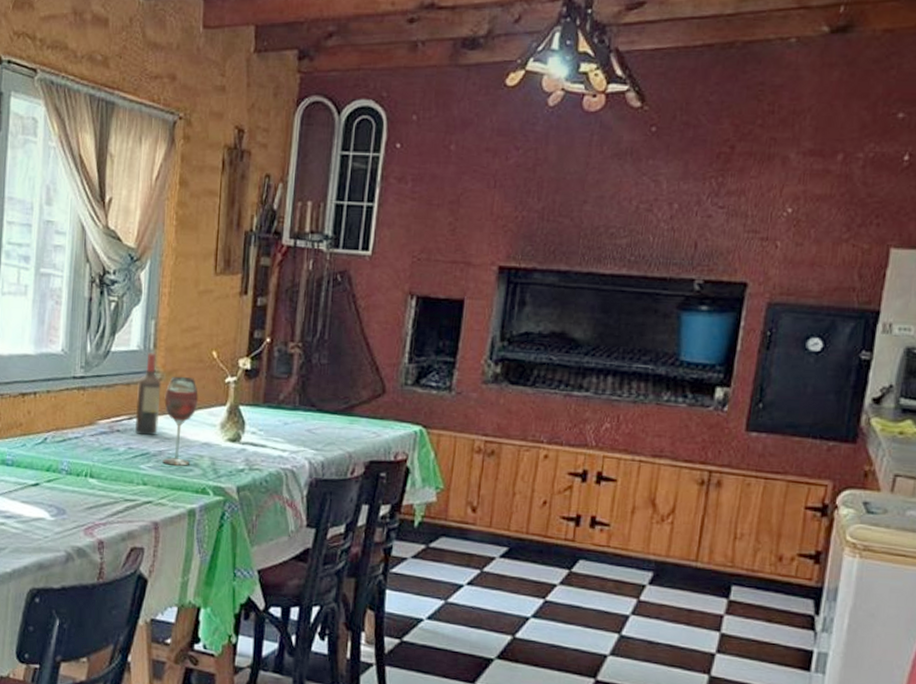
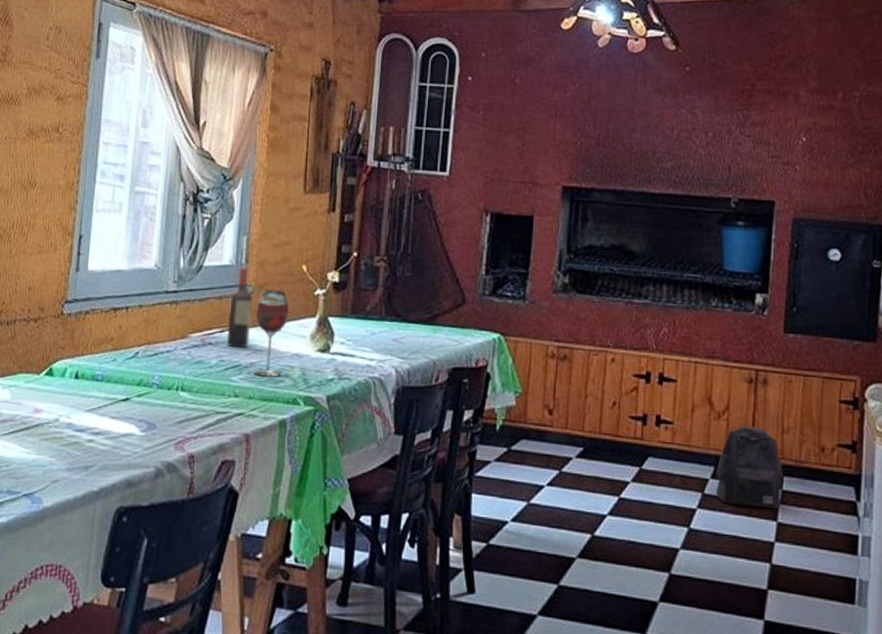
backpack: none [652,530,732,619] -> present [716,425,783,509]

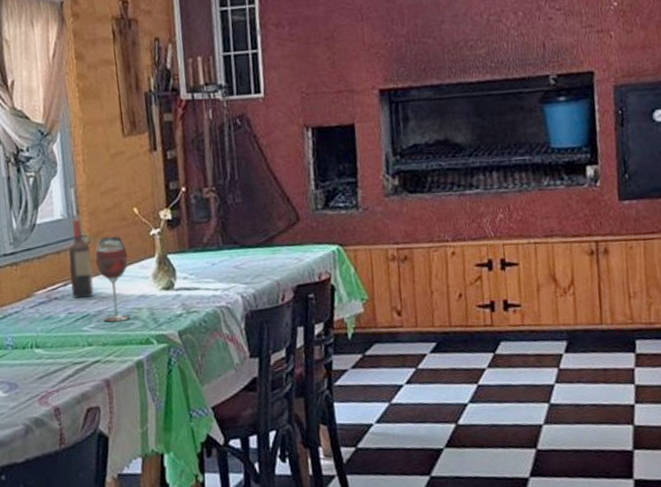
backpack: present [716,425,783,509] -> none [569,296,636,376]

